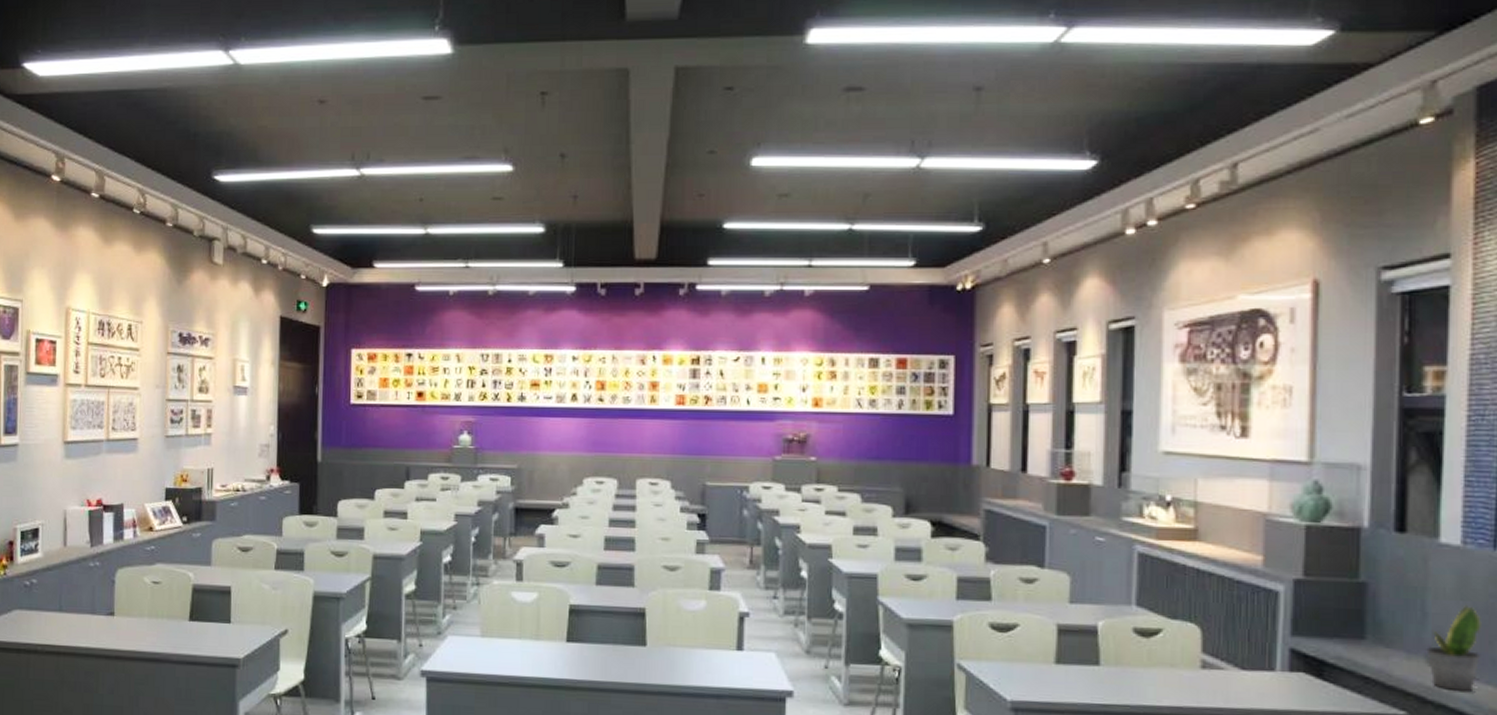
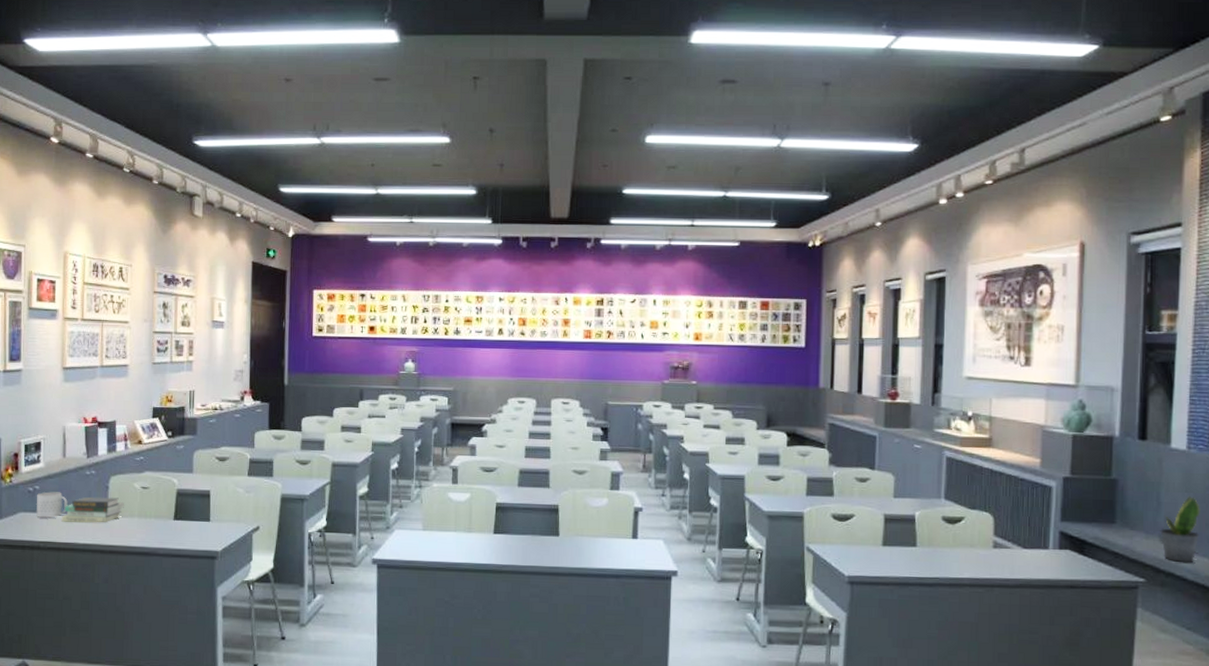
mug: none [32,586,69,617] -> present [35,491,68,518]
books: none [61,592,133,624] -> present [61,496,124,523]

